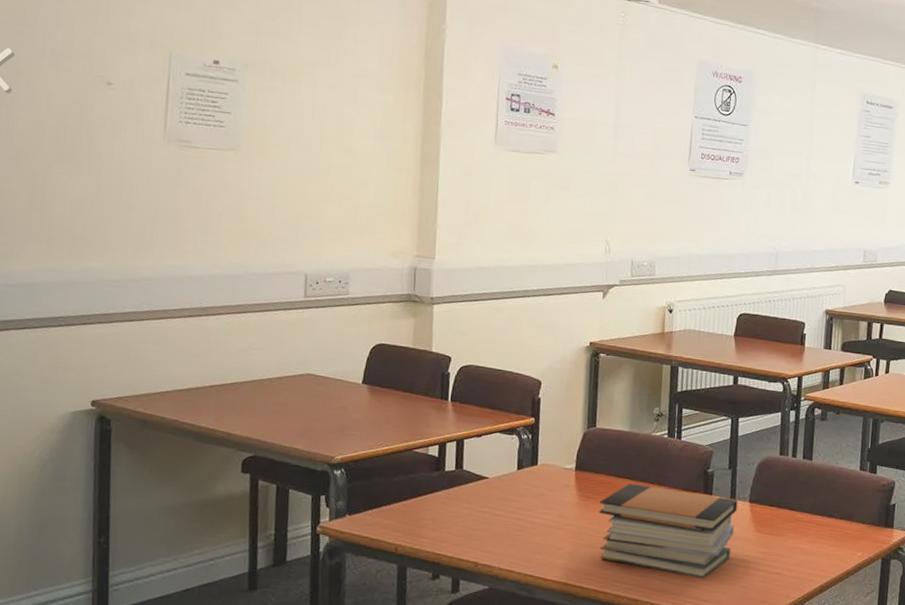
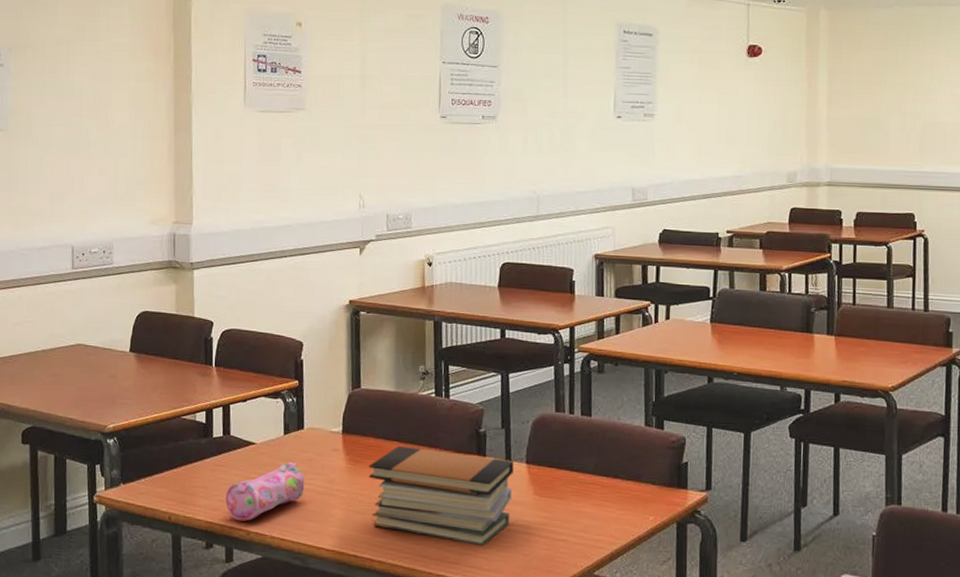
pencil case: none [454,497,536,553] -> present [226,462,305,521]

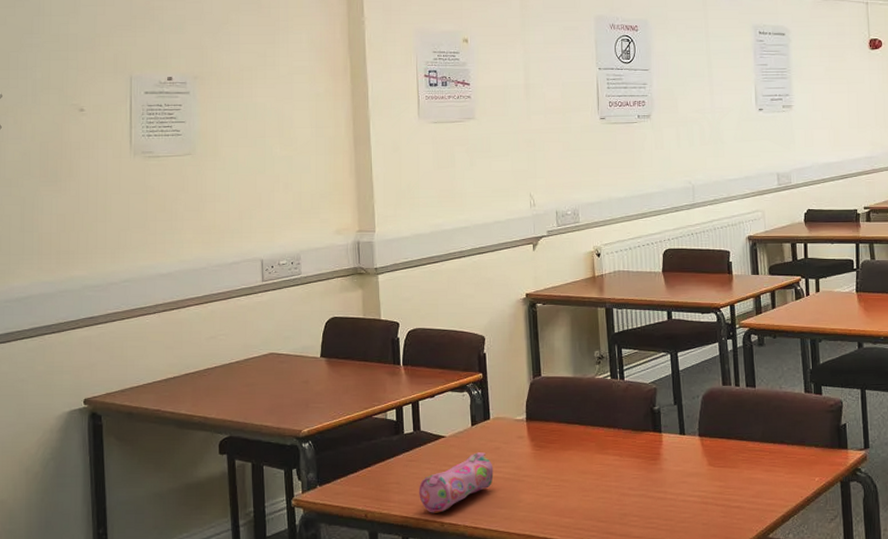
book stack: present [368,445,514,547] -> none [553,428,688,519]

